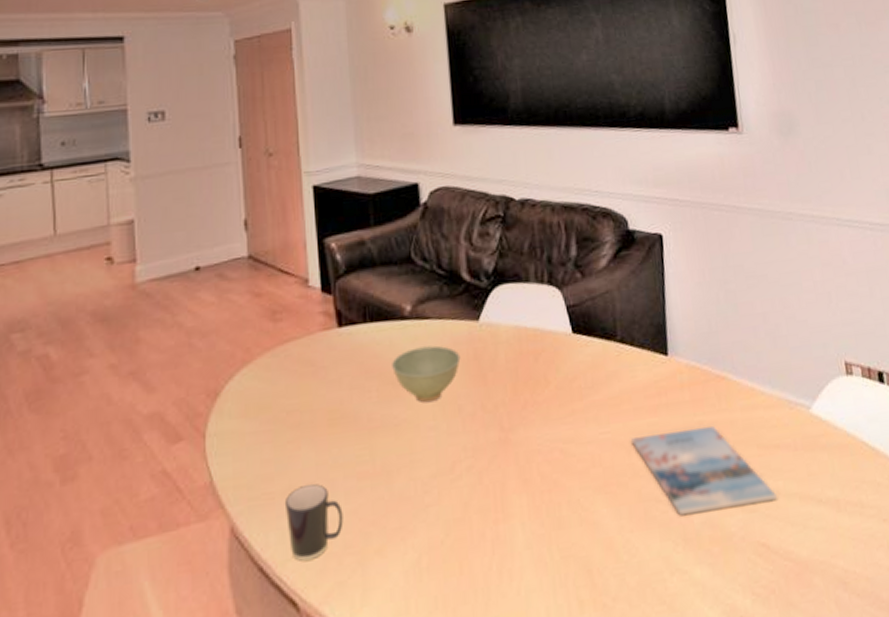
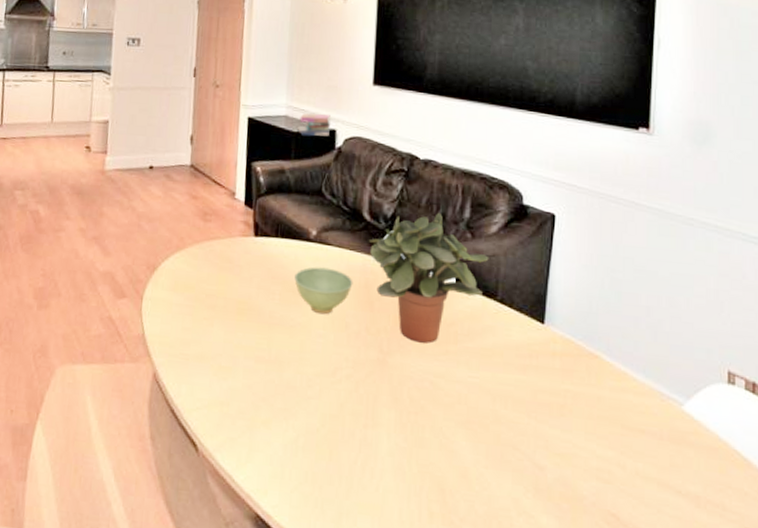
mug: present [284,484,344,561] -> none [196,355,241,415]
books: none [374,166,412,197] -> present [298,113,331,137]
potted plant: none [471,256,603,409] -> present [368,212,489,343]
magazine: present [631,425,777,516] -> none [498,388,634,478]

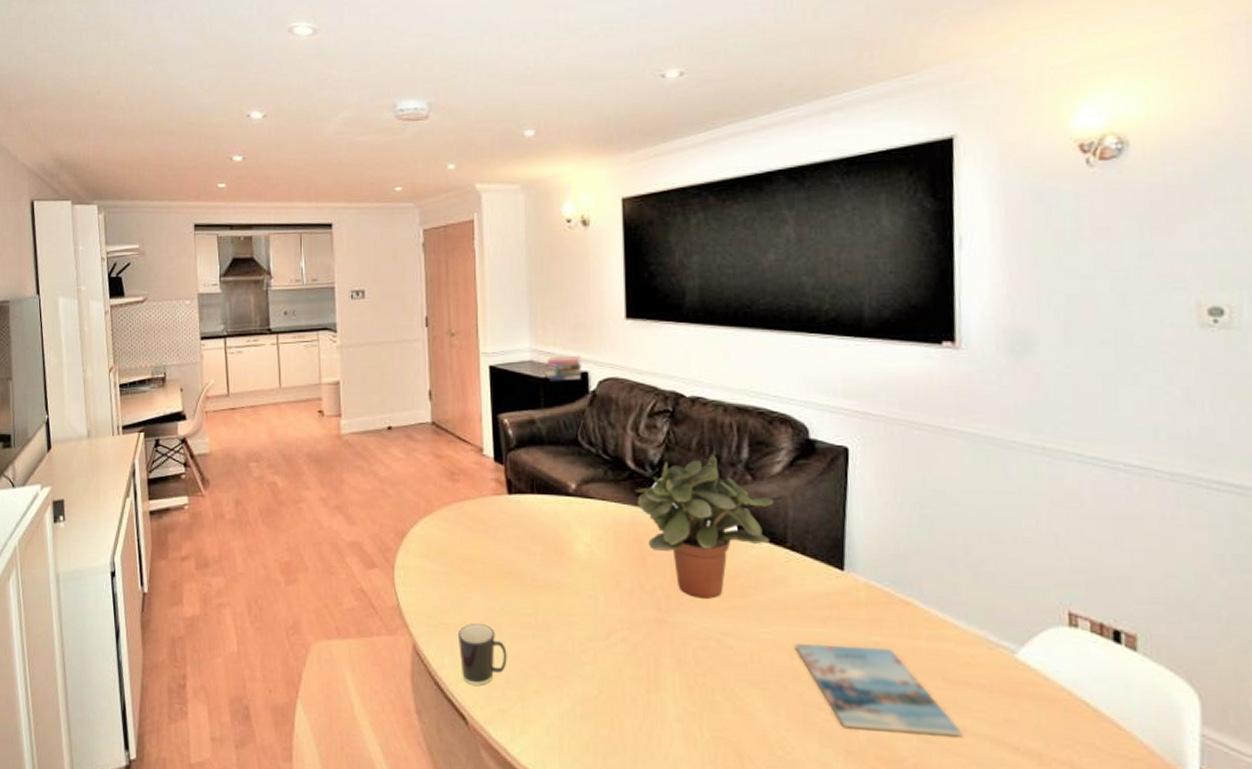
mug: none [196,355,241,415] -> present [457,624,507,685]
bowl: present [294,266,353,315] -> none [556,523,622,574]
magazine: none [498,388,634,478] -> present [795,644,962,736]

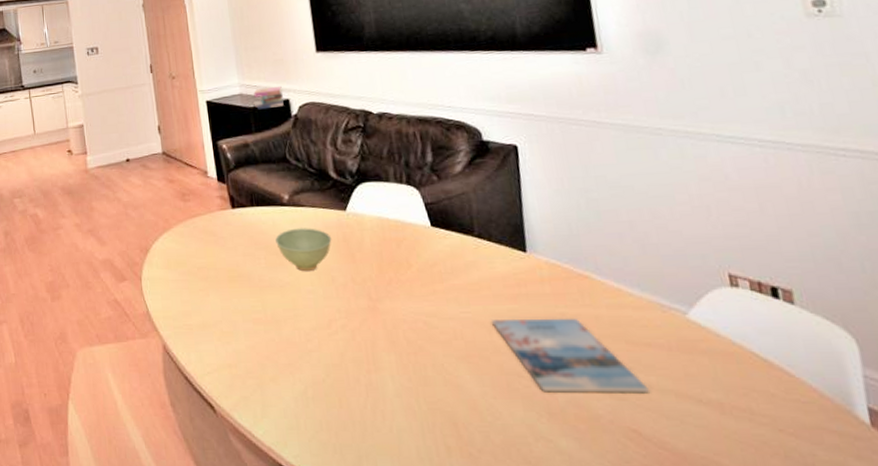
mug: present [457,624,507,685] -> none [200,323,245,377]
bowl: none [556,523,622,574] -> present [275,228,332,272]
potted plant: present [634,454,774,599] -> none [338,160,459,286]

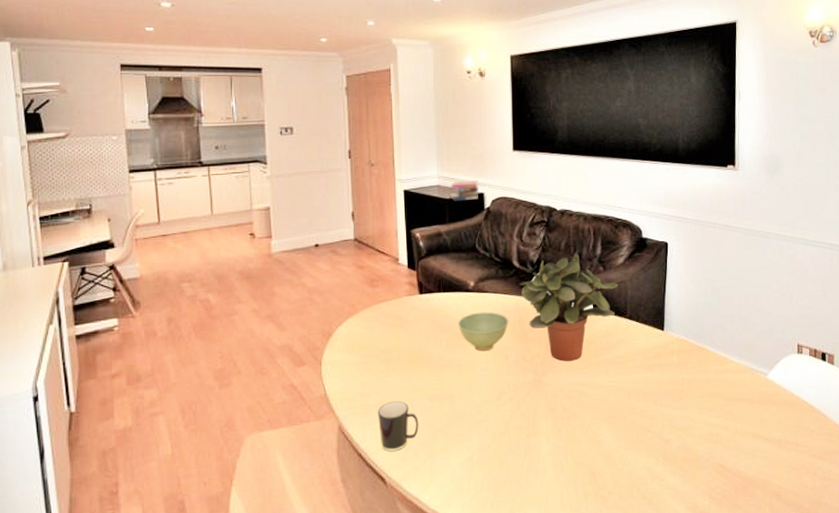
mug: none [200,323,245,377] -> present [377,401,419,451]
potted plant: none [338,160,459,286] -> present [519,253,618,361]
magazine: present [492,318,649,393] -> none [631,382,735,442]

